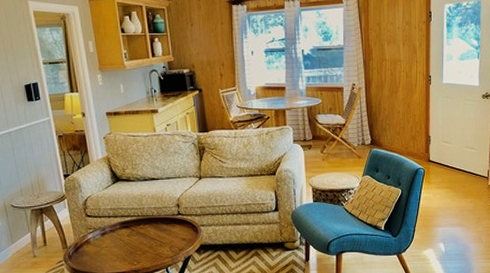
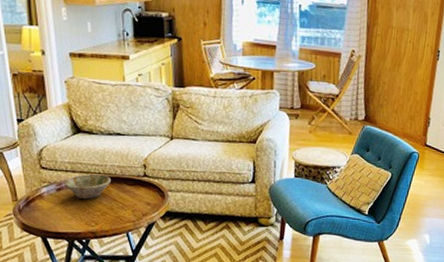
bowl: none [108,216,149,241] -> present [65,173,111,200]

